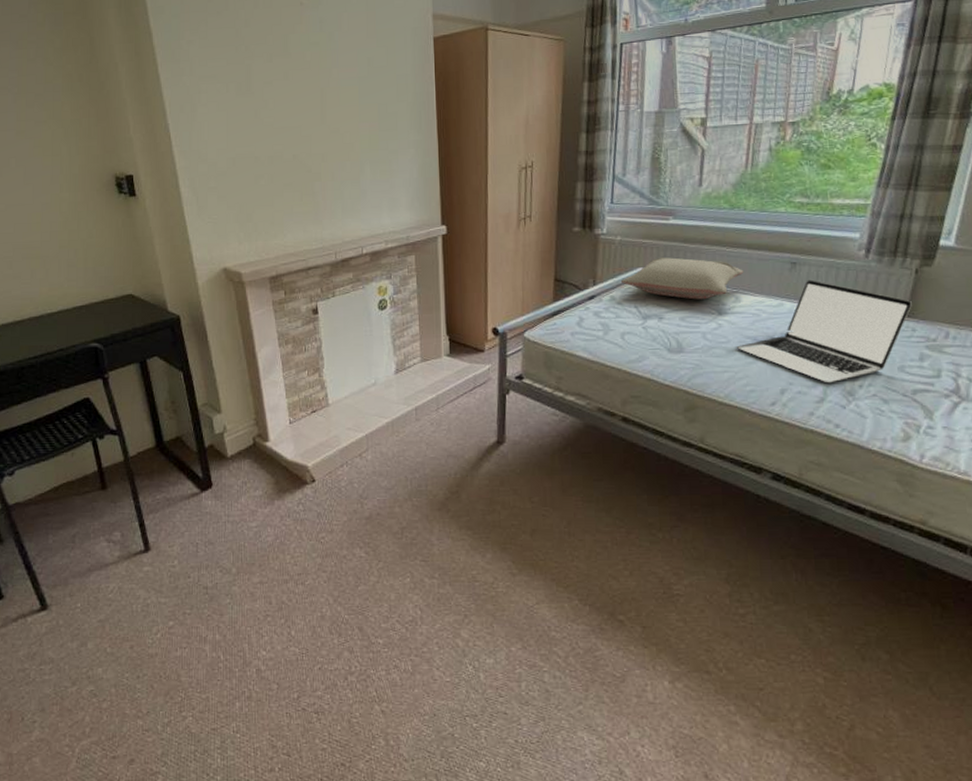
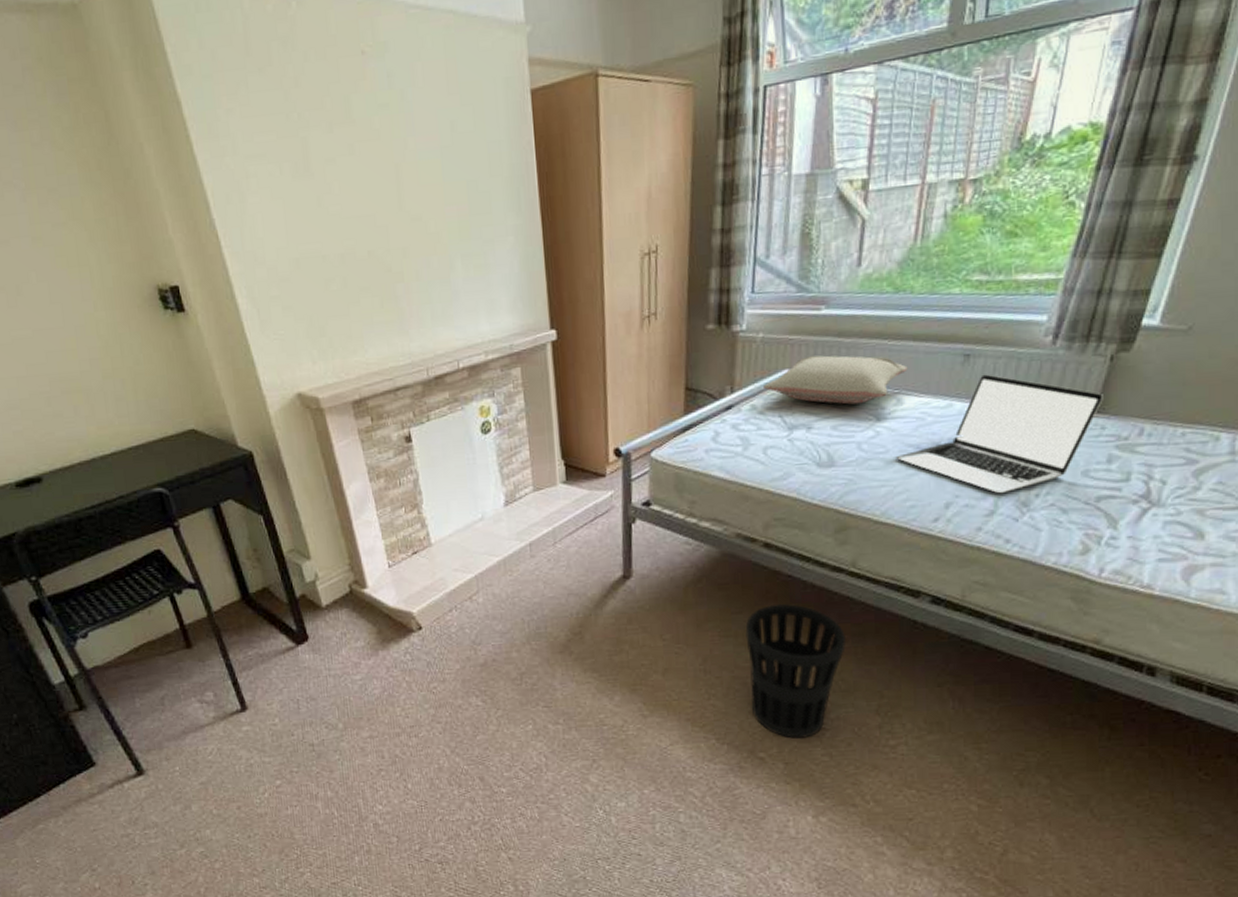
wastebasket: none [606,474,696,603] -> present [745,604,846,739]

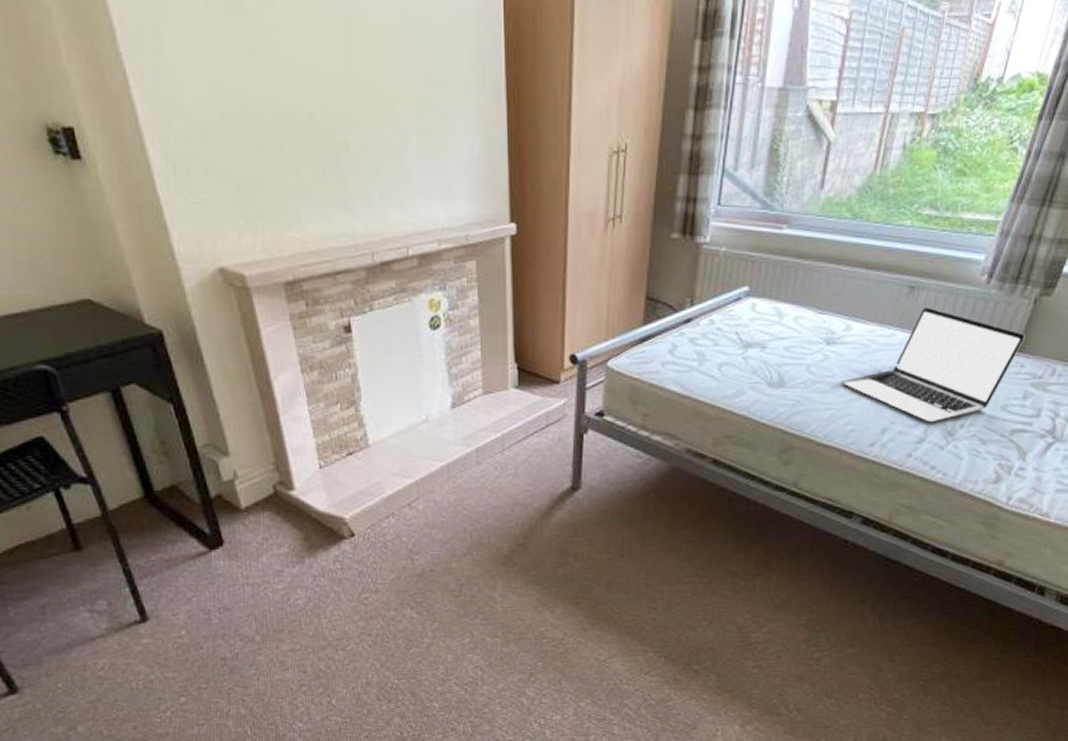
wastebasket: present [745,604,846,739] -> none [689,521,782,652]
pillow: present [762,355,908,405] -> none [722,275,858,327]

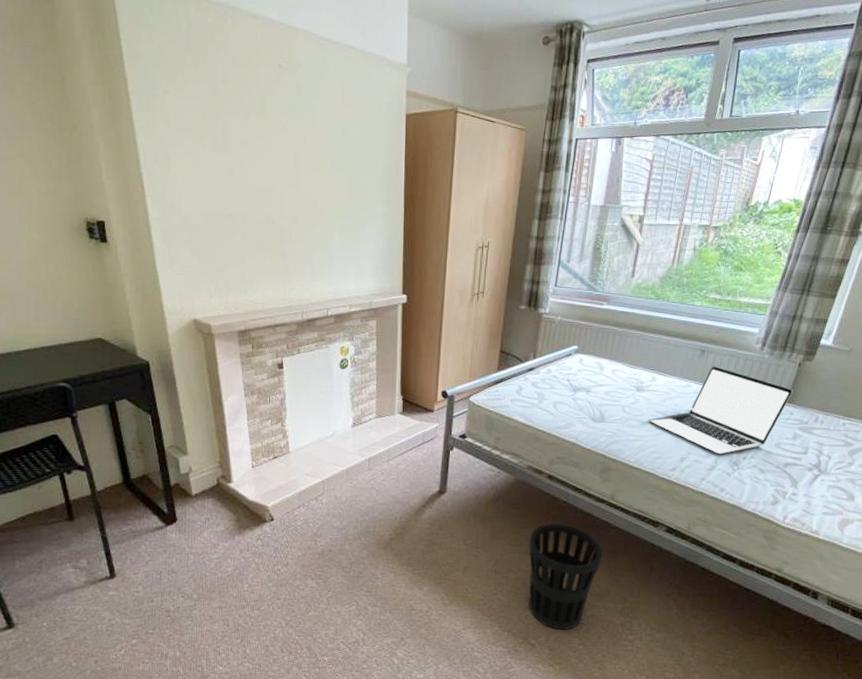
wastebasket: none [689,521,782,652] -> present [528,524,602,630]

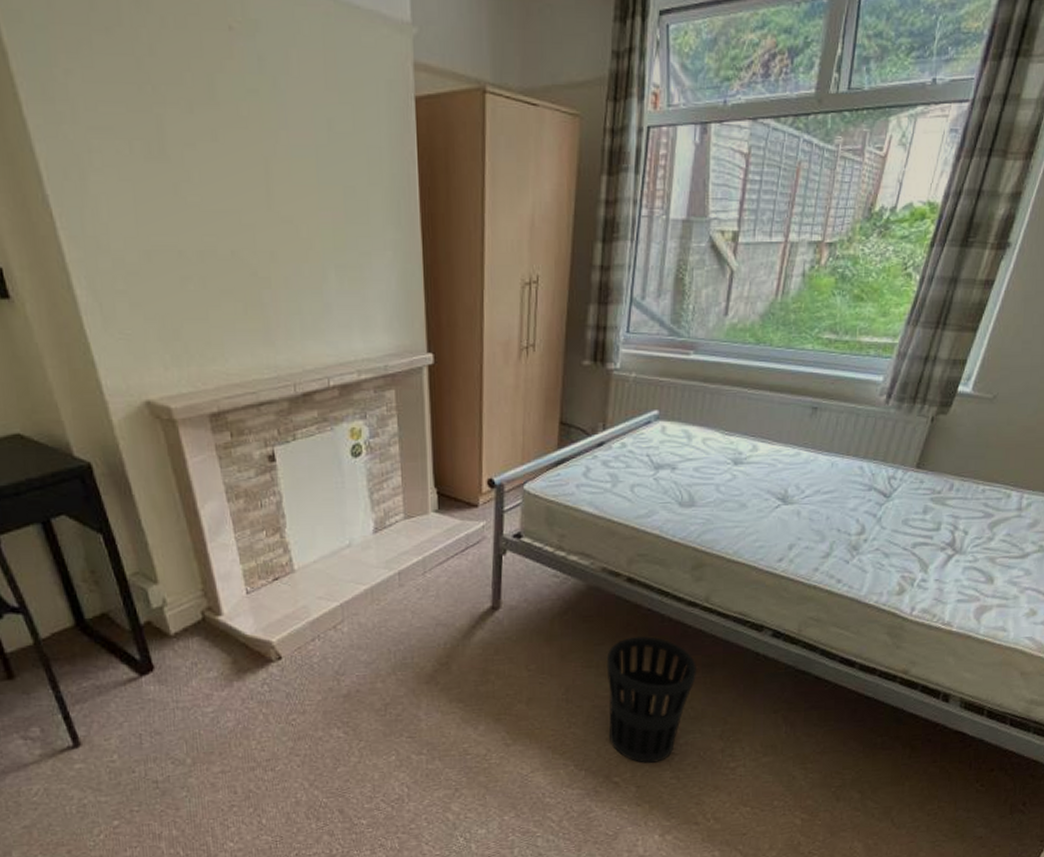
laptop: present [648,366,793,455] -> none [749,427,924,538]

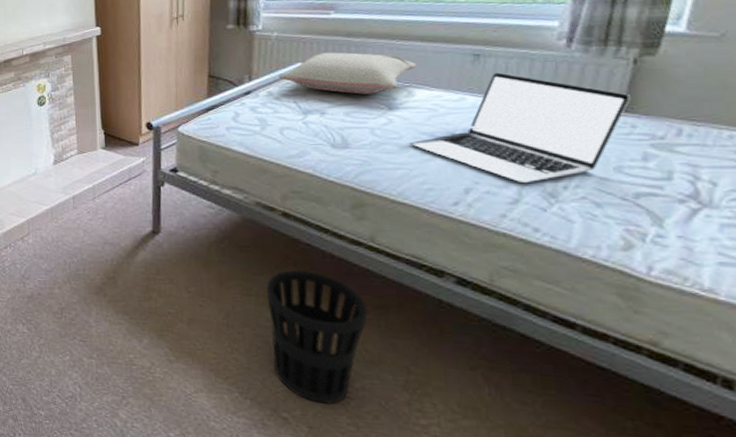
pillow: none [633,399,764,448] -> present [278,52,417,95]
laptop: none [749,427,924,538] -> present [409,72,631,184]

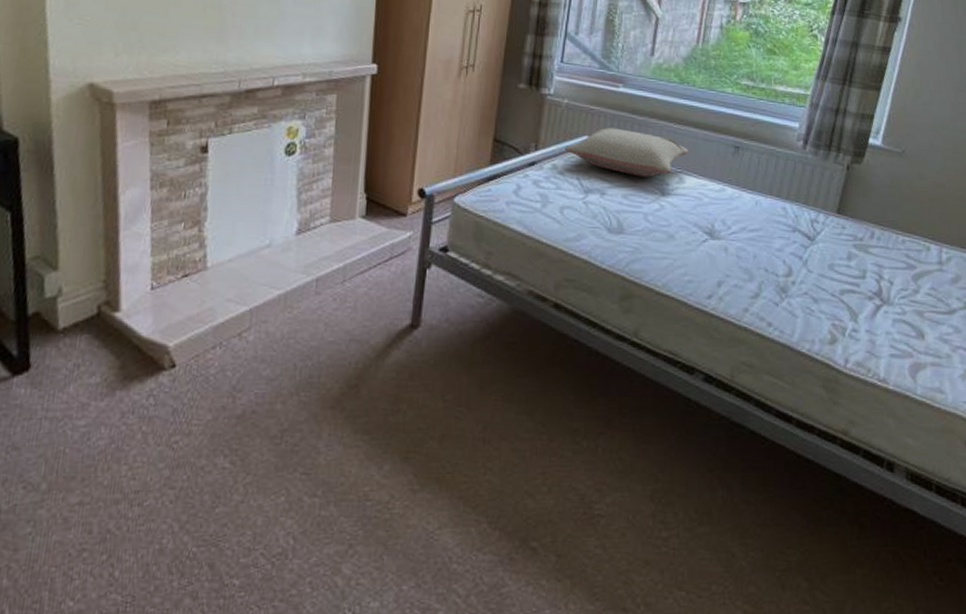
wastebasket: present [266,270,368,404] -> none [527,371,625,525]
laptop: present [409,72,631,184] -> none [676,166,843,278]

